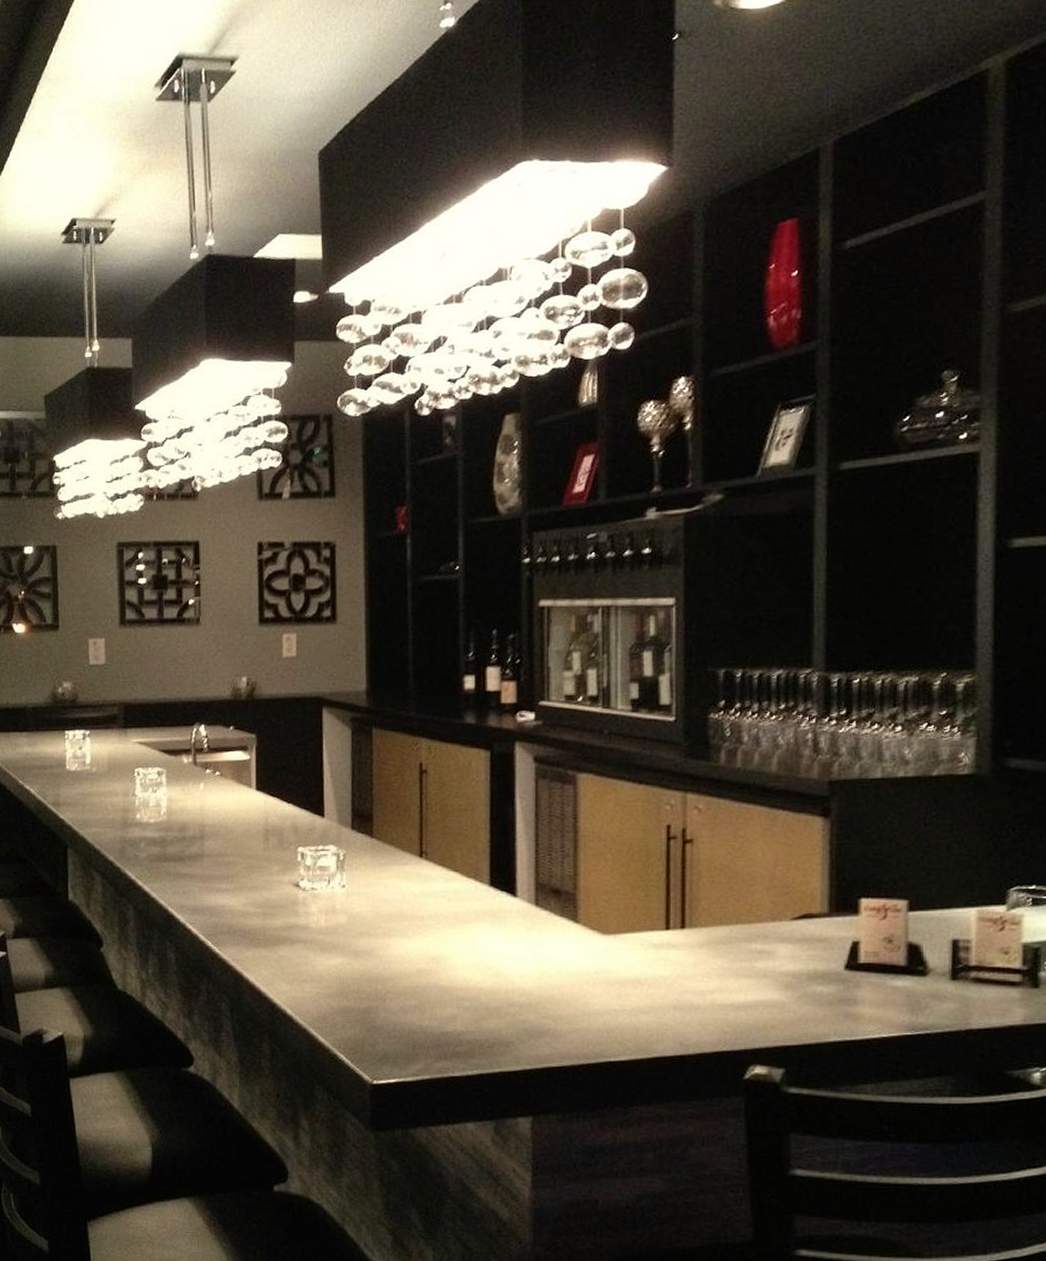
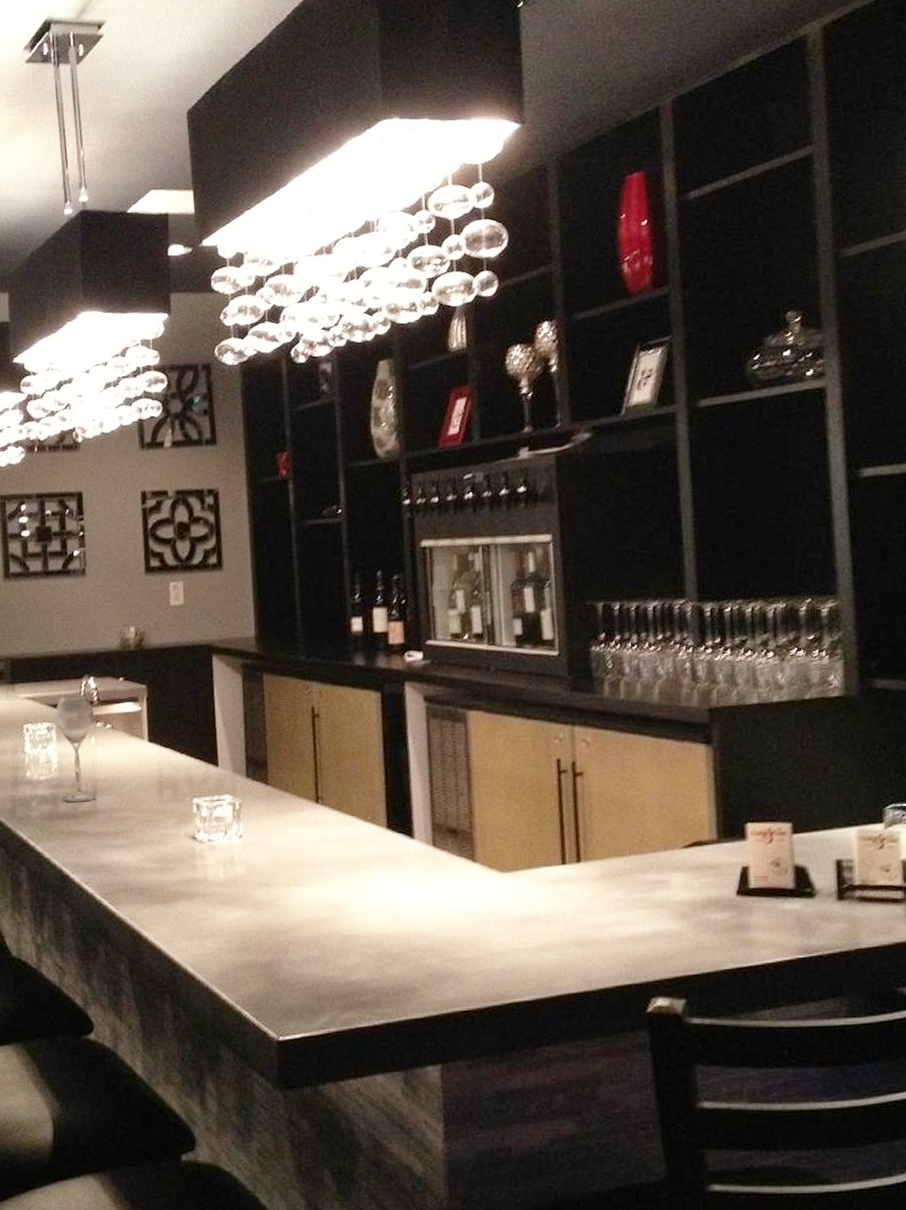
wineglass: none [165,741,204,846] -> present [55,694,96,803]

